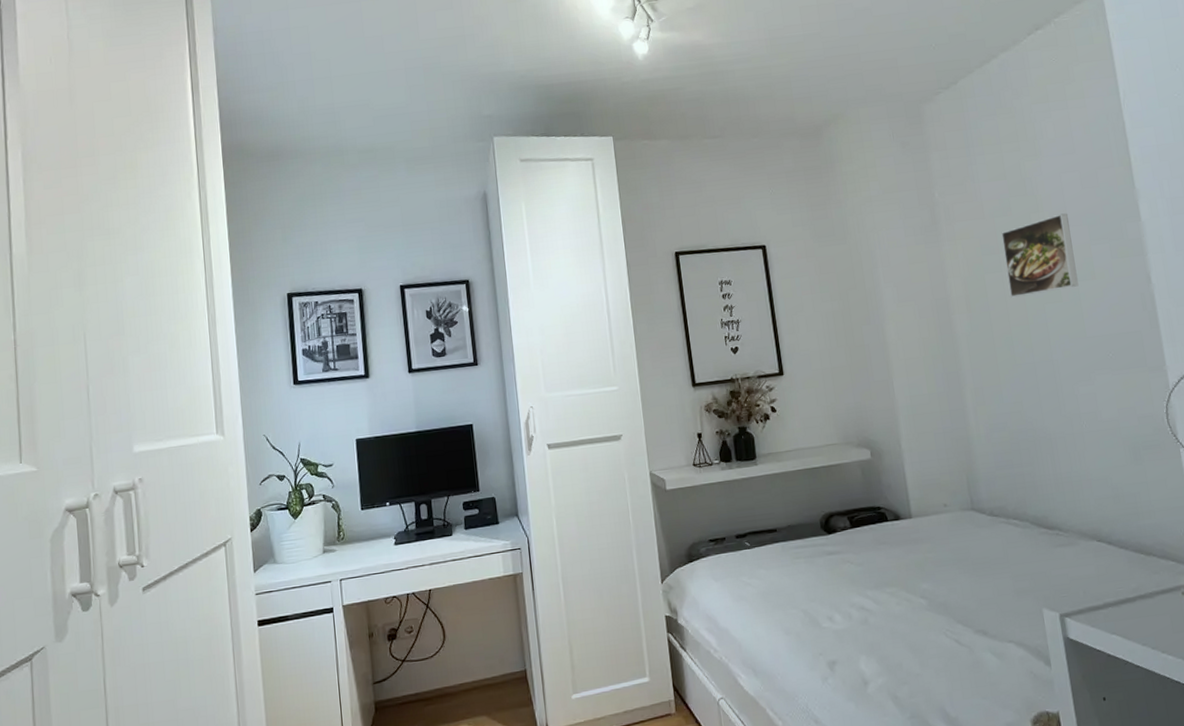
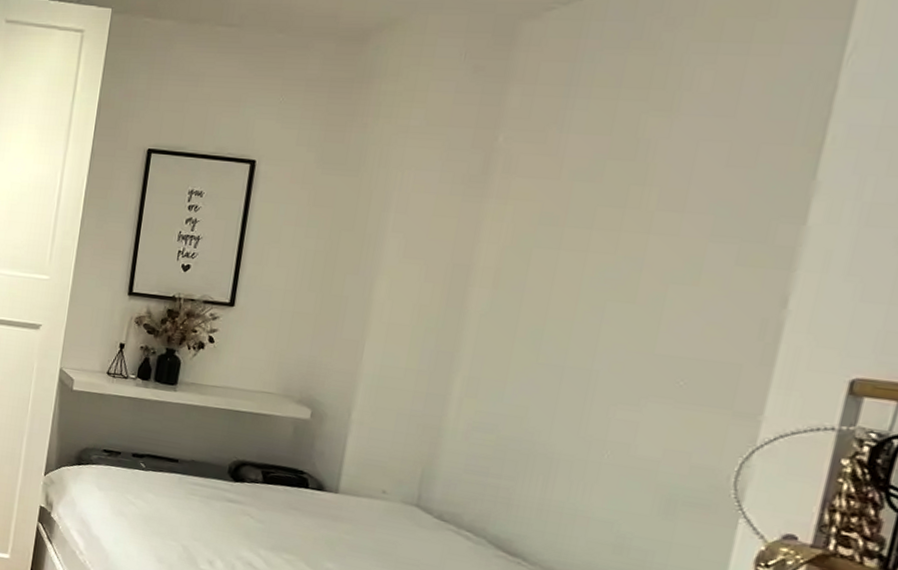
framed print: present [1001,213,1079,298] -> none [559,193,690,290]

